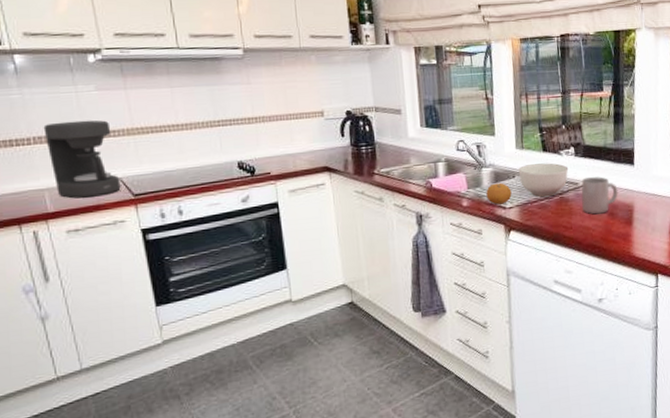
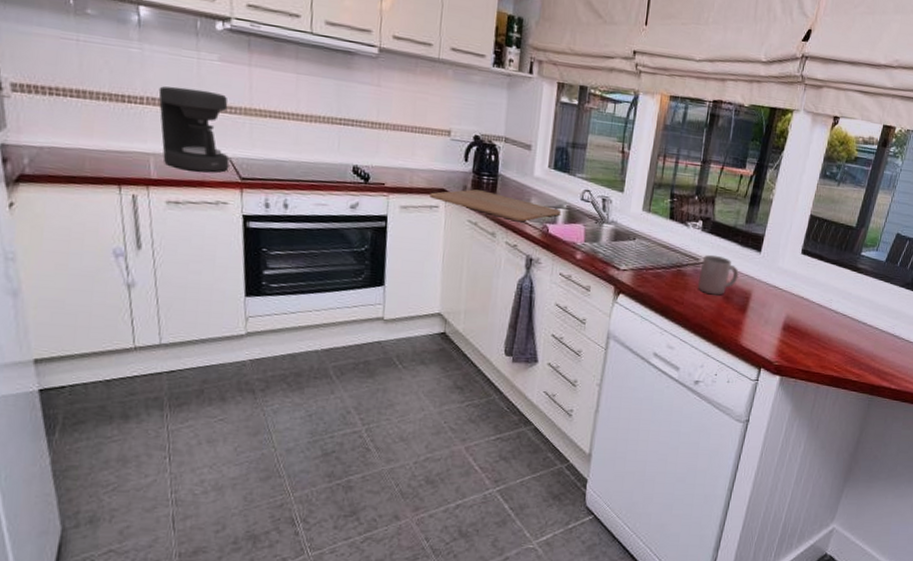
chopping board: none [314,160,441,183] -> present [429,189,562,222]
fruit: present [486,182,512,205] -> none [602,241,629,265]
bowl: present [518,163,569,197] -> none [639,229,693,267]

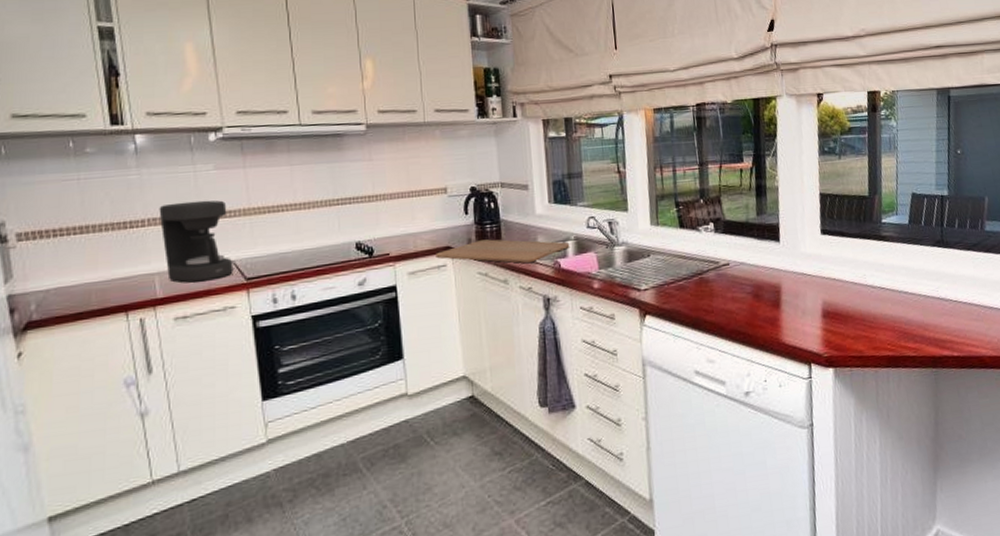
mug: present [697,254,739,296] -> none [722,254,764,297]

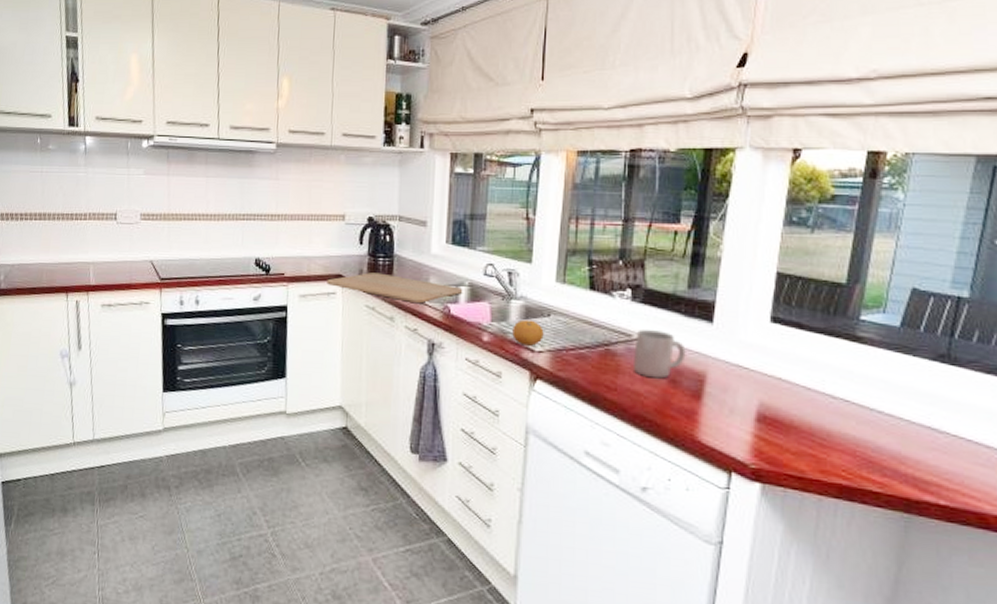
coffee maker: present [159,200,233,283] -> none [98,201,152,276]
fruit: none [619,262,647,286] -> present [512,319,544,346]
mug: none [722,254,764,297] -> present [632,328,686,379]

